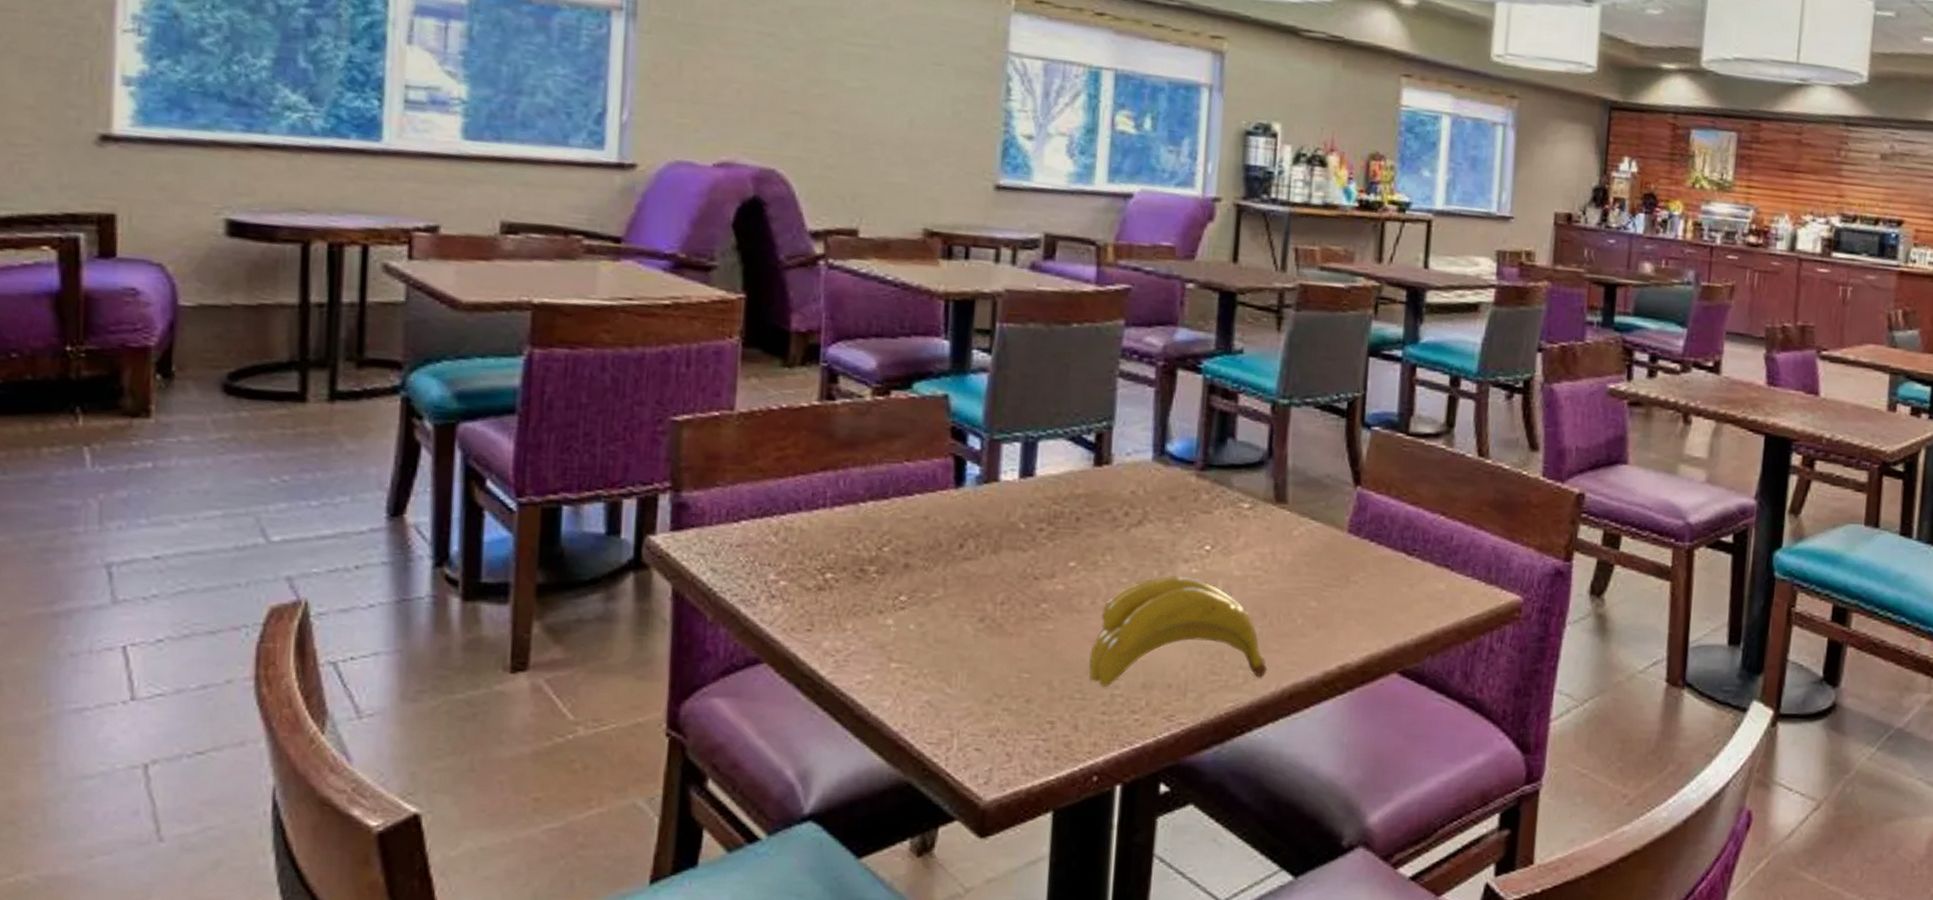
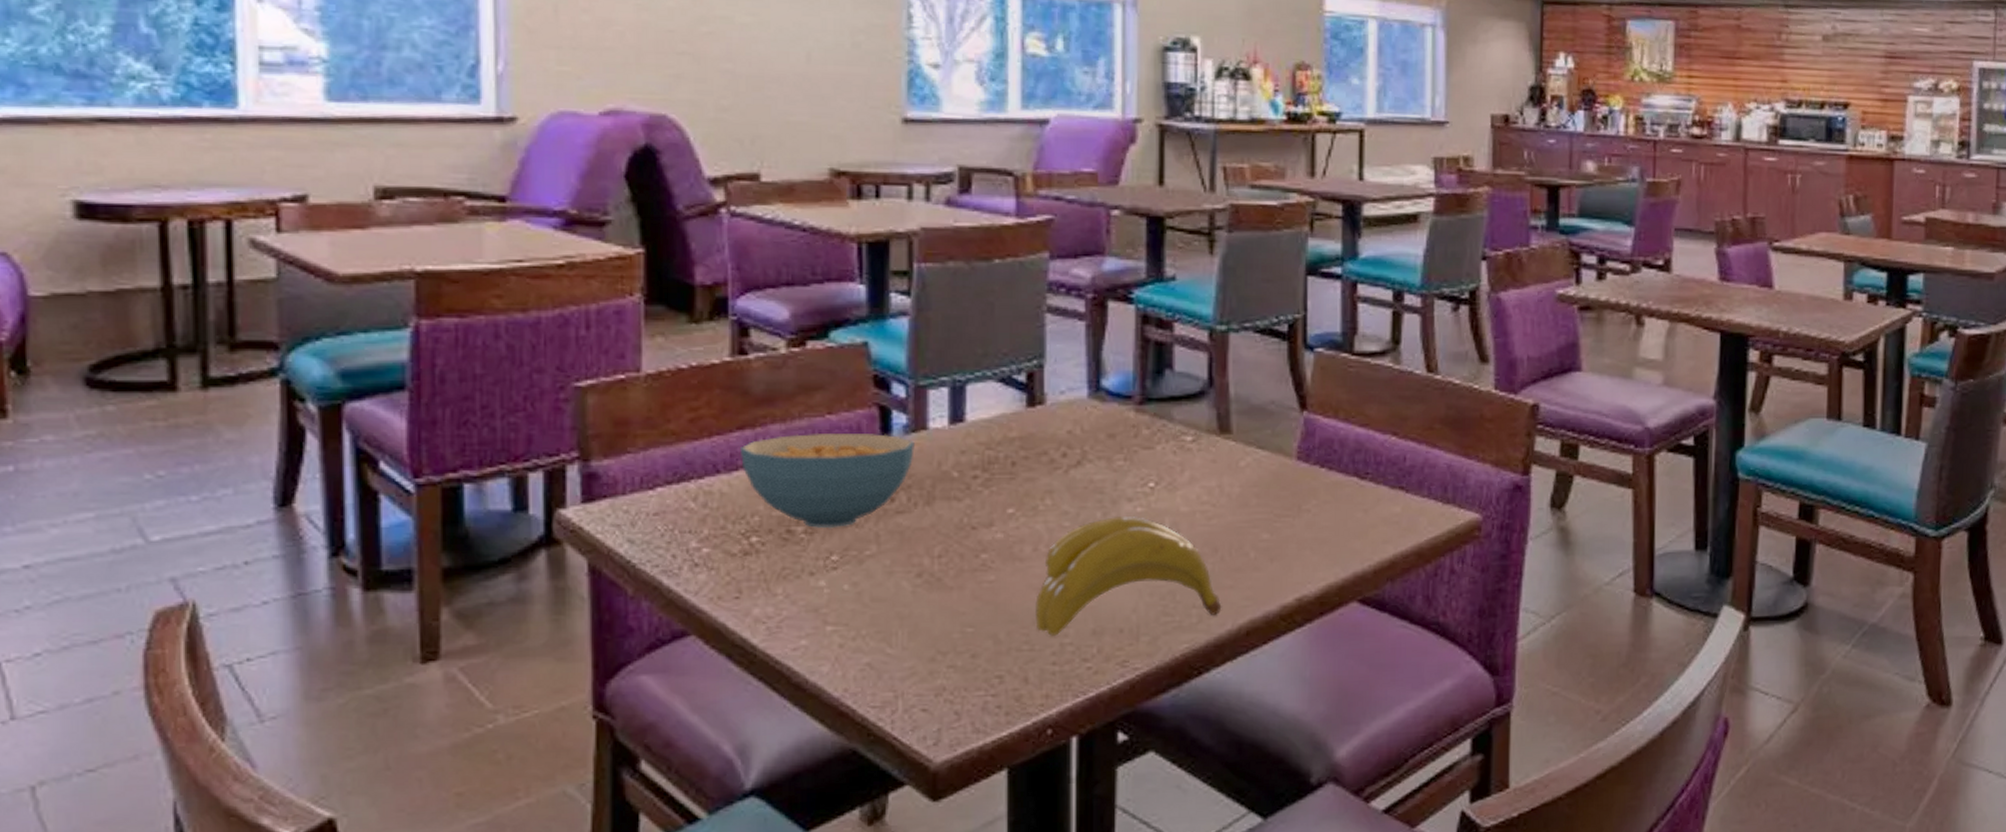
cereal bowl: none [821,478,986,569] -> present [739,432,915,528]

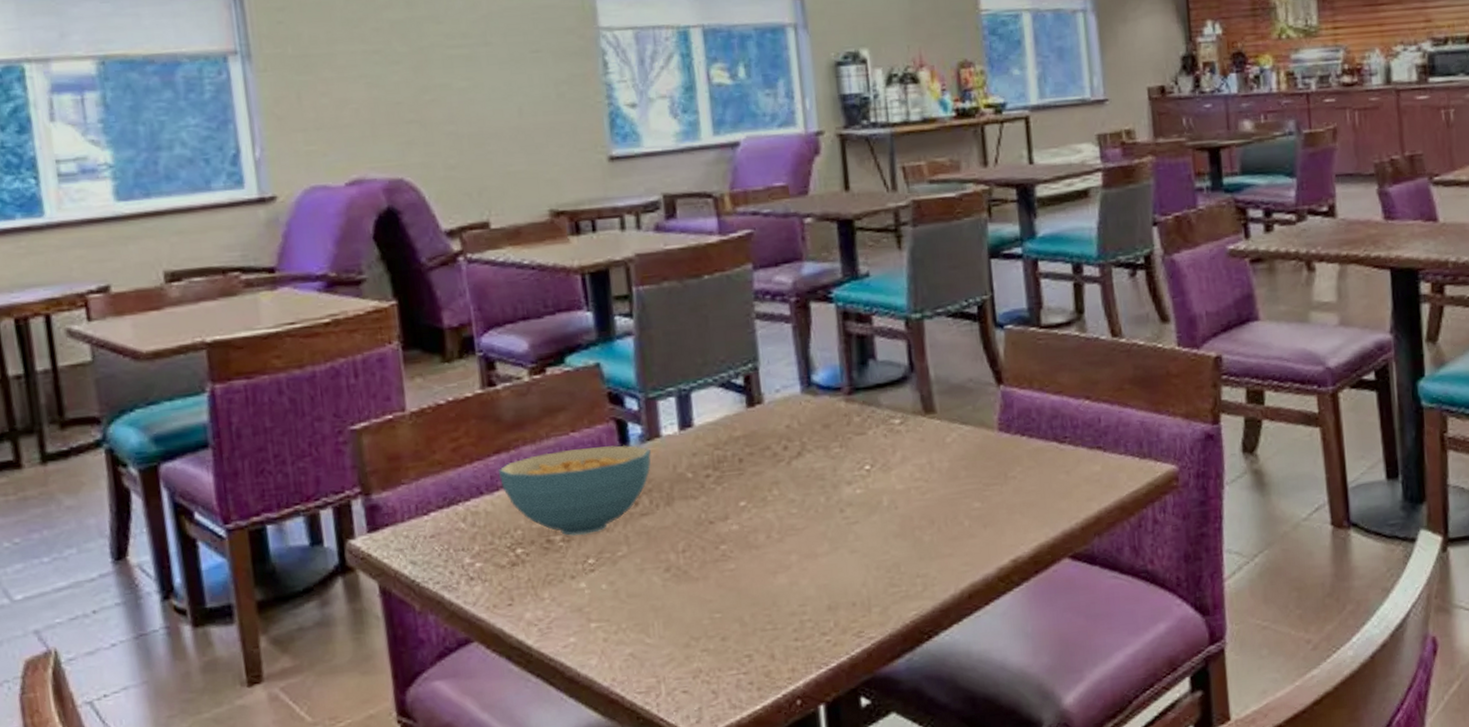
banana: present [1035,517,1222,637] -> none [774,498,944,616]

